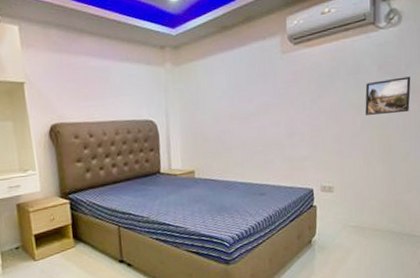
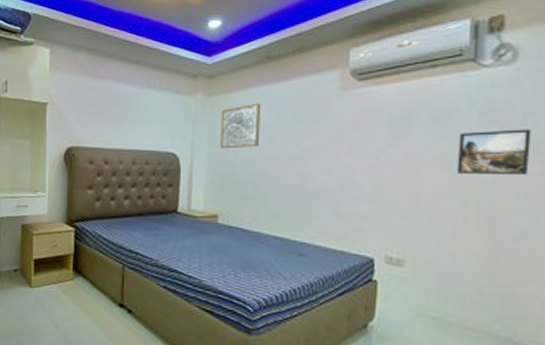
wall art: none [188,69,223,113] -> present [221,103,262,149]

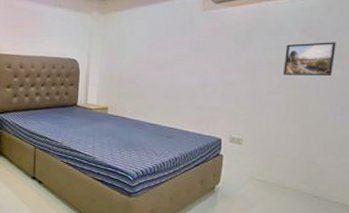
wall art: present [221,103,262,149] -> none [111,20,143,56]

